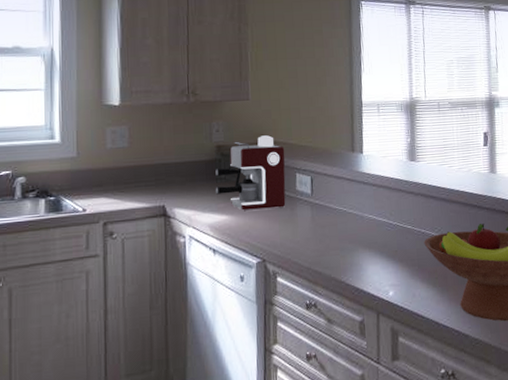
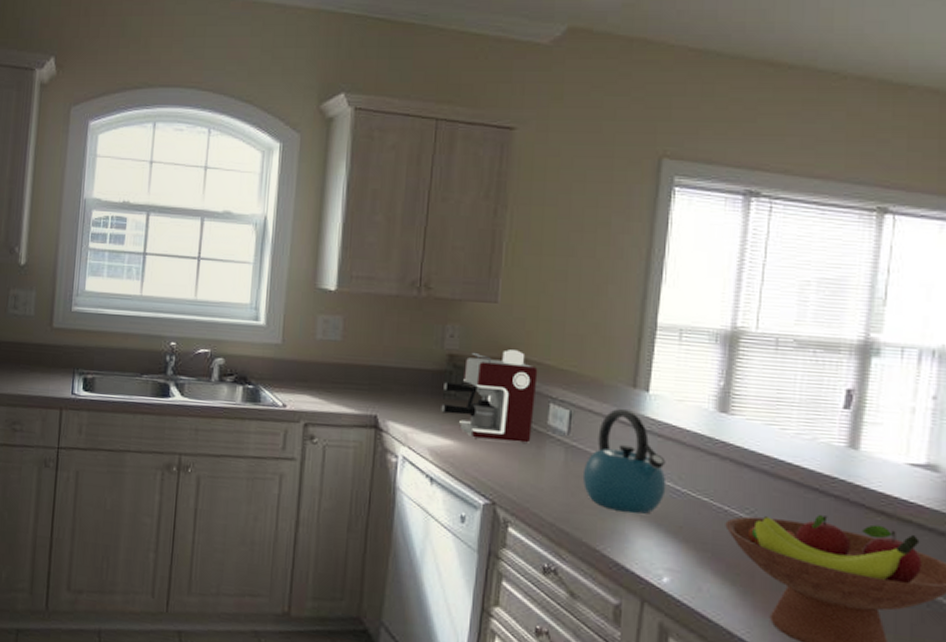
kettle: none [325,169,383,249] -> present [582,409,667,514]

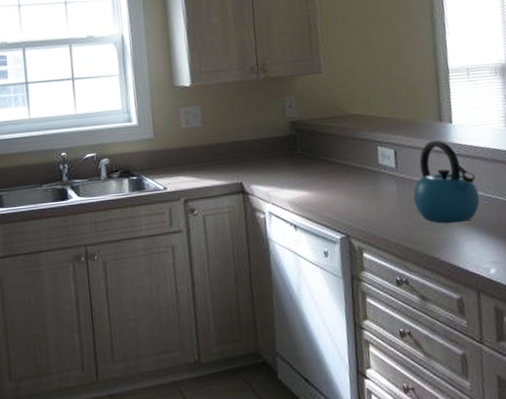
coffee maker: present [441,349,538,443] -> none [291,108,368,186]

